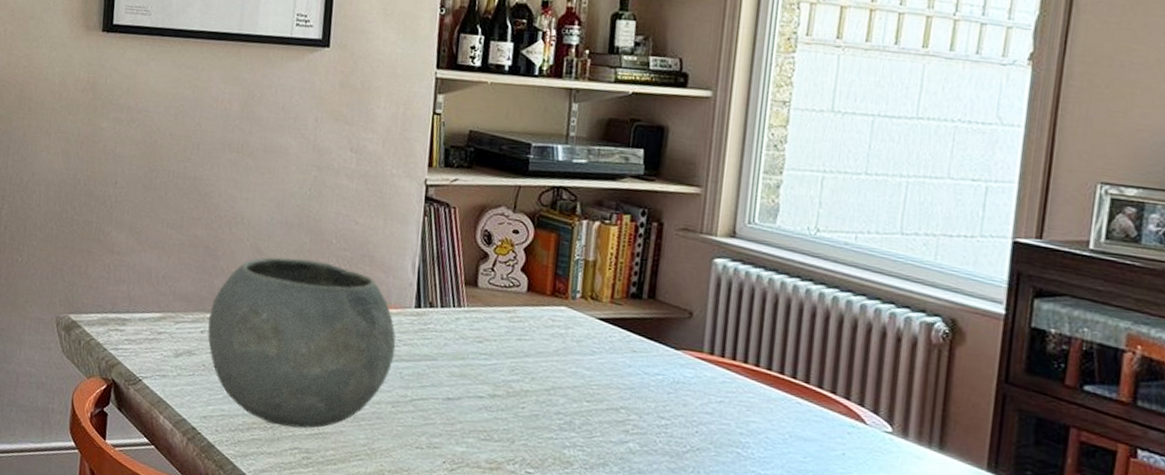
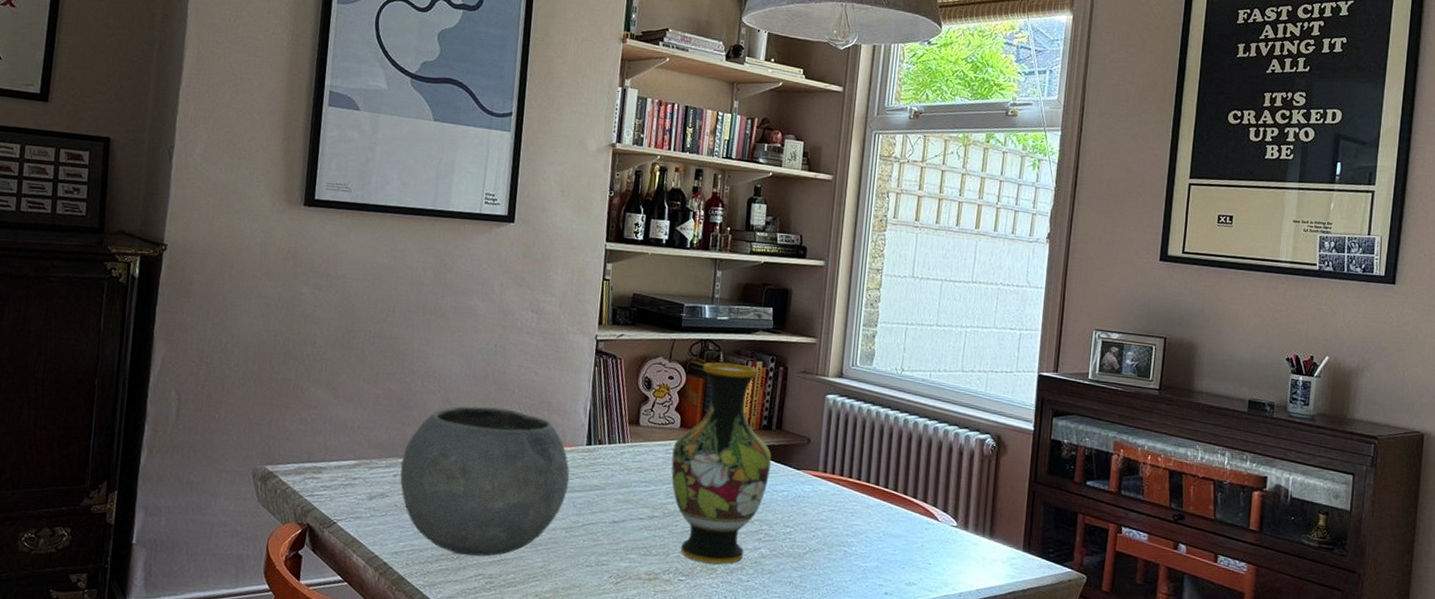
vase: none [516,214,642,458] -> present [671,362,772,564]

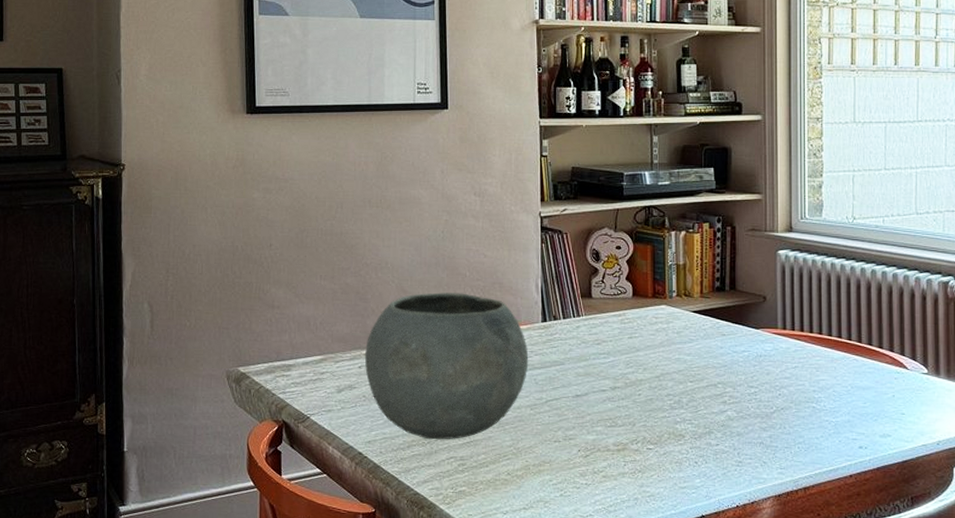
vase: present [671,362,772,564] -> none [628,227,728,430]

